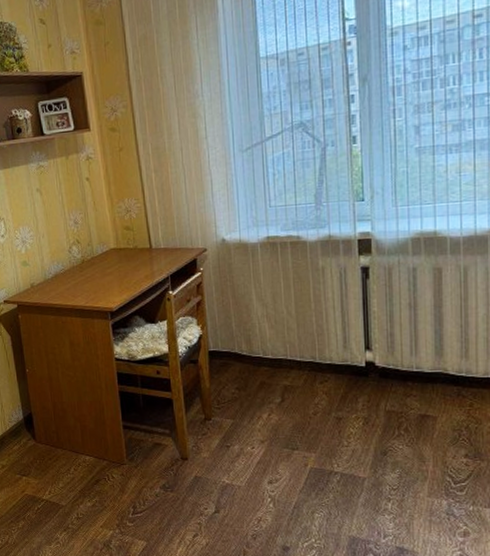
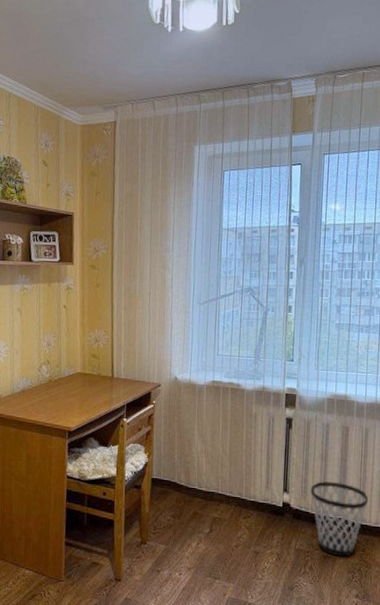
wastebasket: none [399,332,474,415] -> present [311,481,369,557]

